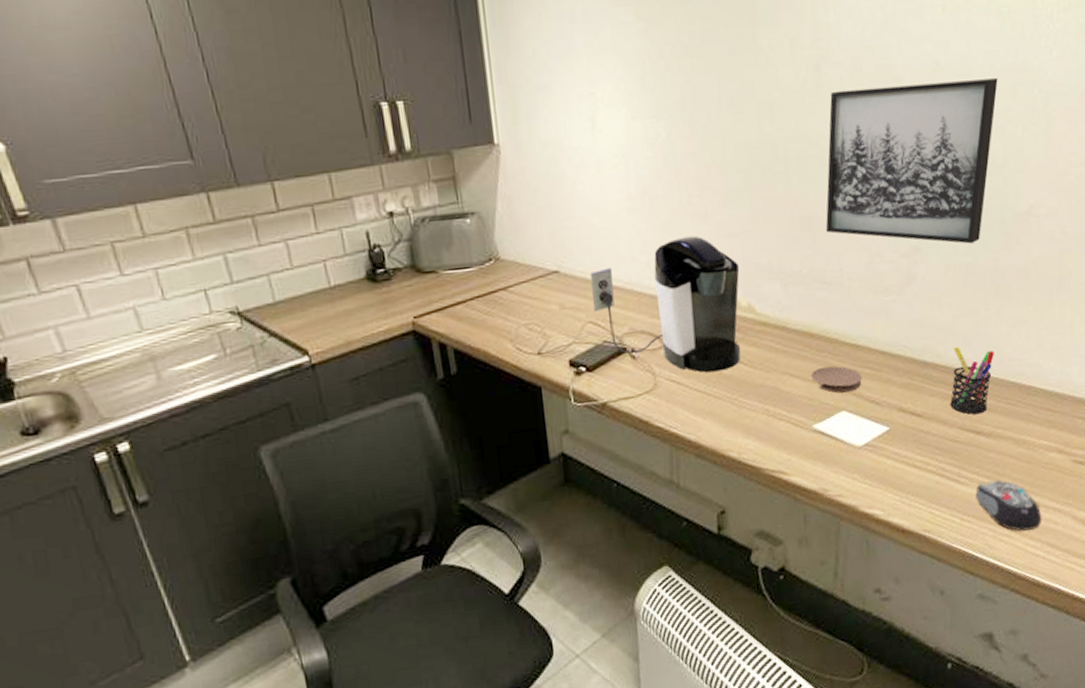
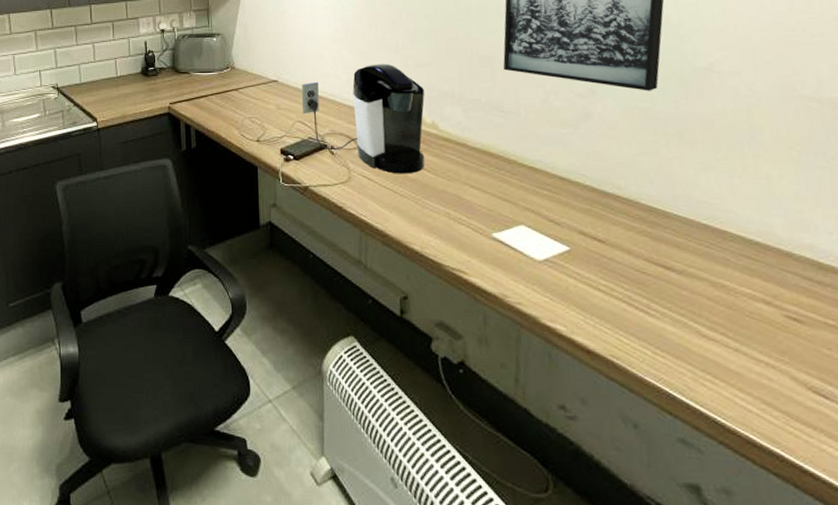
coaster: present [810,366,862,393] -> none [489,183,541,209]
pen holder: present [950,346,994,415] -> none [634,182,681,250]
computer mouse: present [975,480,1042,531] -> none [669,318,752,381]

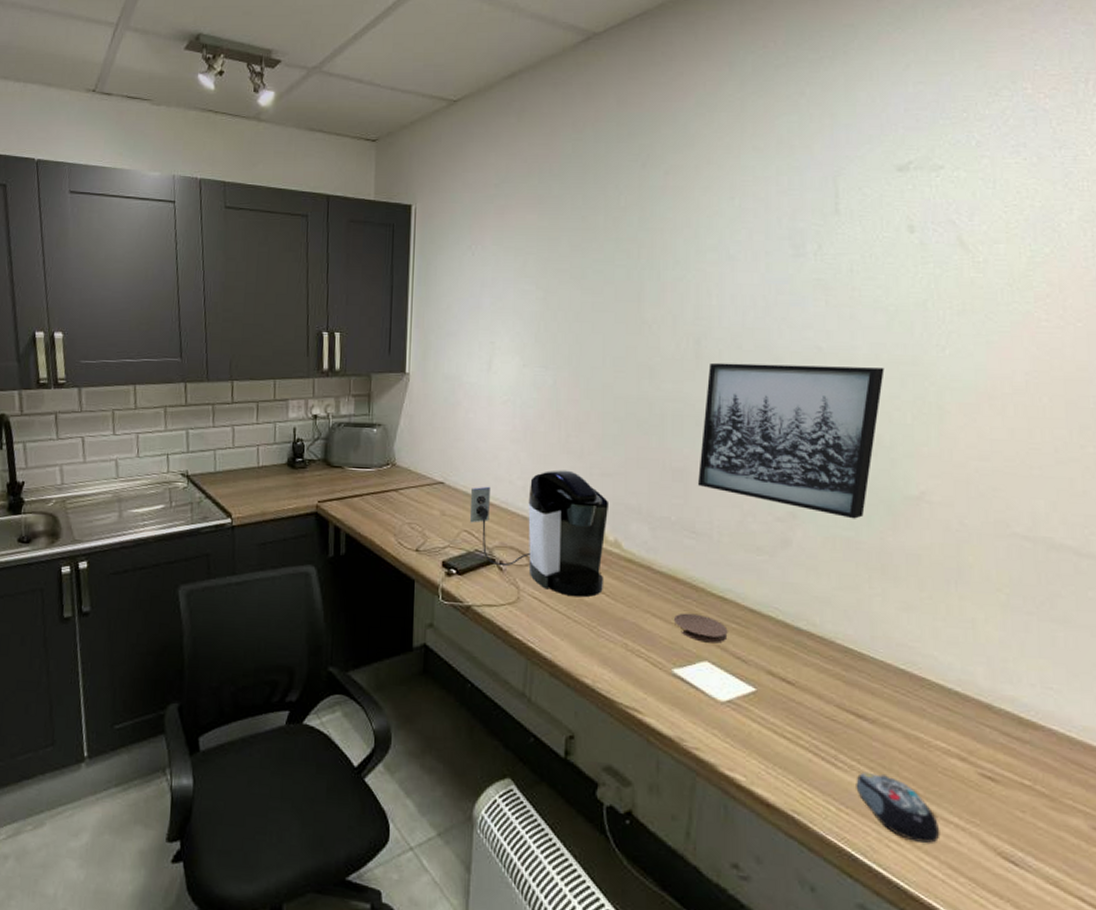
coaster: none [489,183,541,209] -> present [673,613,728,644]
computer mouse: none [669,318,752,381] -> present [856,772,940,843]

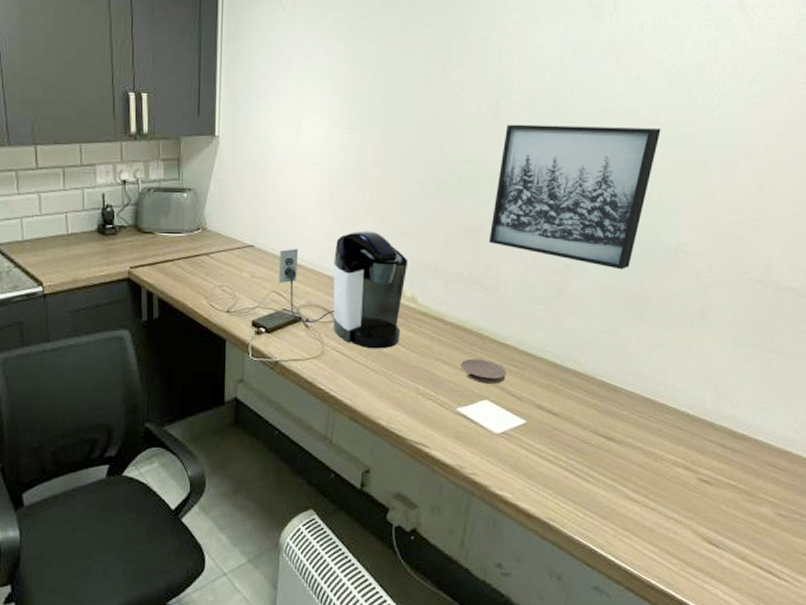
computer mouse: present [856,772,940,843] -> none [600,483,663,535]

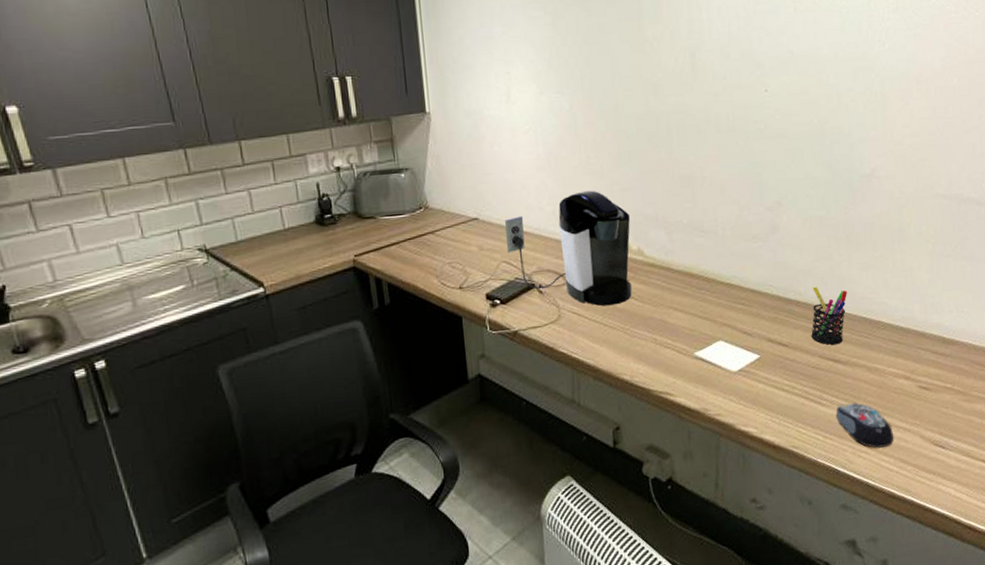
coaster: present [460,359,506,384] -> none [691,302,736,325]
wall art: present [488,124,661,270] -> none [702,65,842,200]
pen holder: none [585,358,632,422] -> present [811,286,847,345]
computer mouse: none [600,483,663,535] -> present [836,402,894,448]

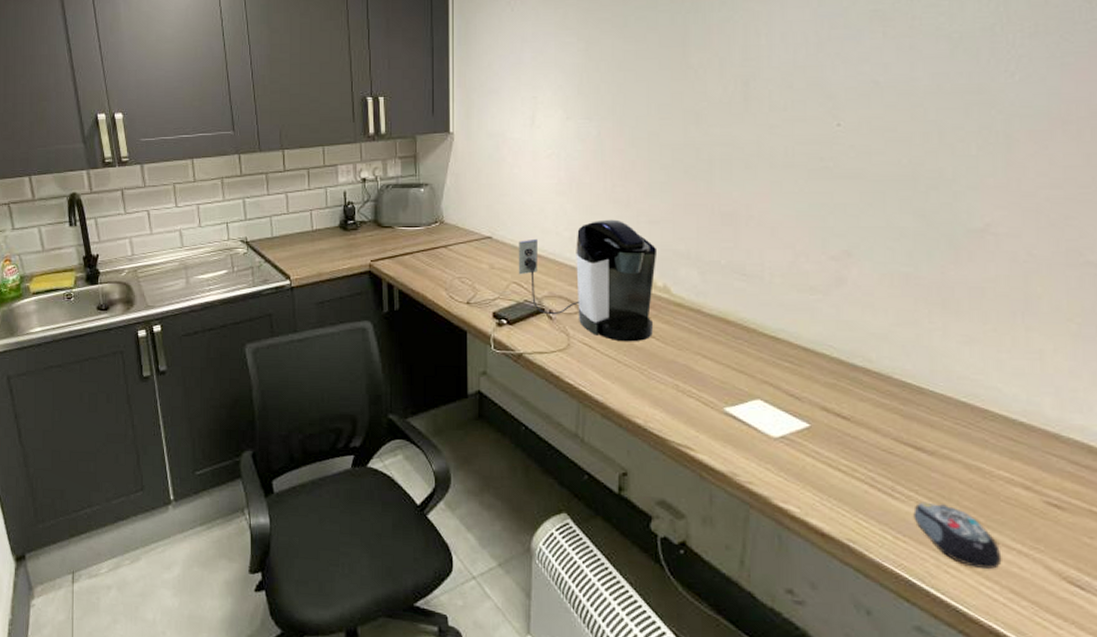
pen holder: present [811,286,847,345] -> none [883,355,939,429]

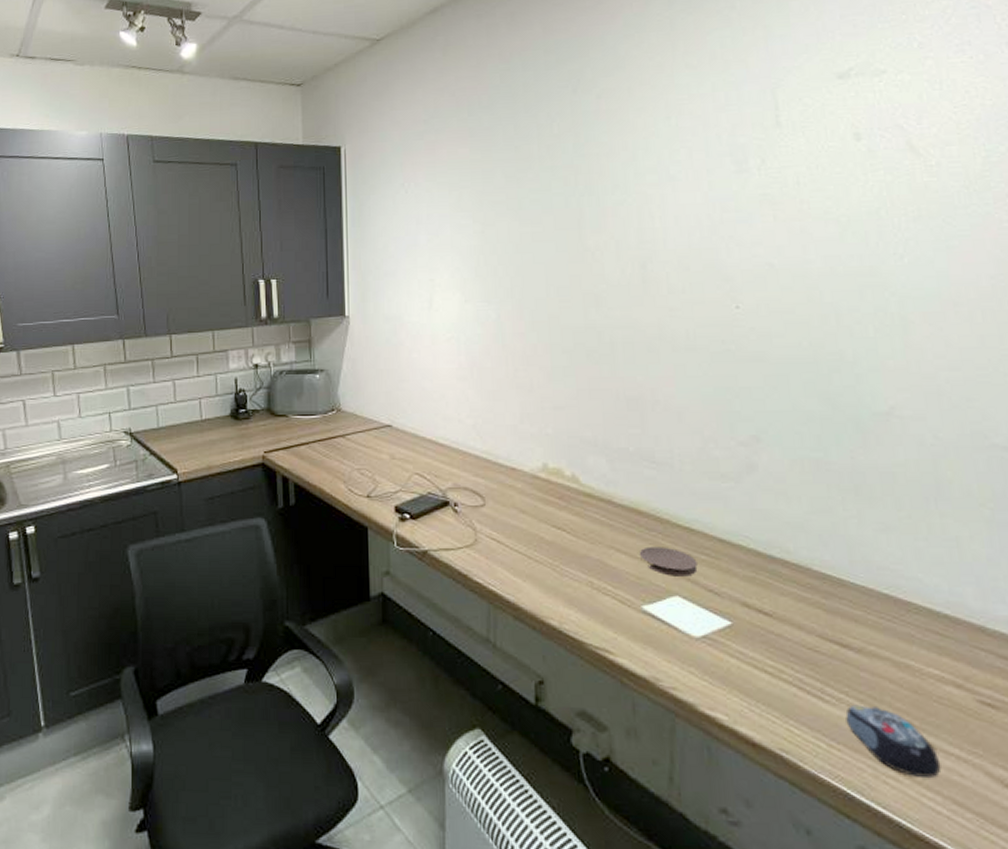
coffee maker: present [518,219,658,342] -> none [419,405,564,536]
coaster: none [724,353,781,382] -> present [639,546,698,577]

